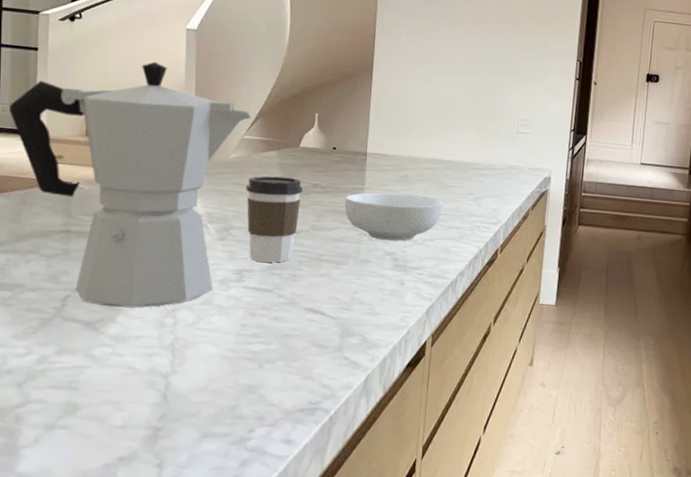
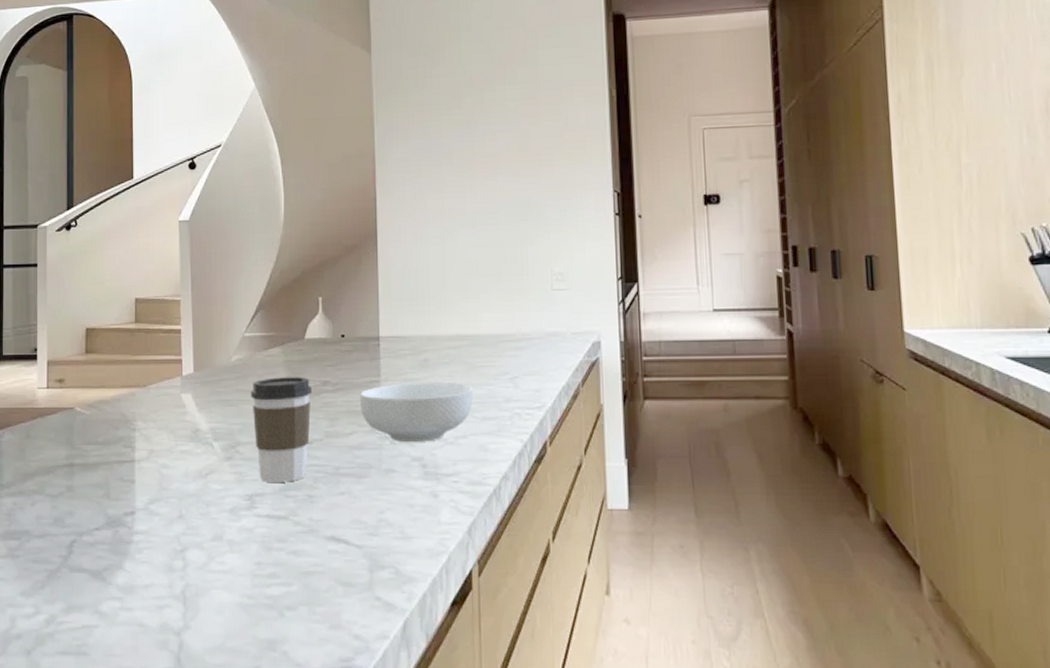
moka pot: present [9,61,252,308] -> none [12,262,252,551]

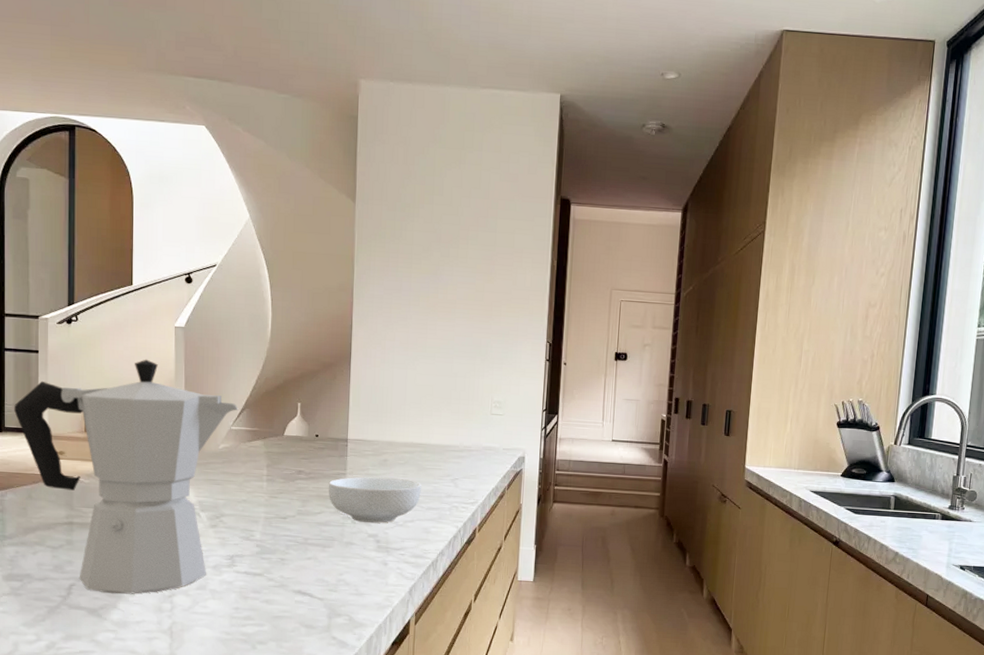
moka pot: none [12,262,252,551] -> present [14,359,238,594]
coffee cup: present [250,377,313,482] -> none [234,464,289,548]

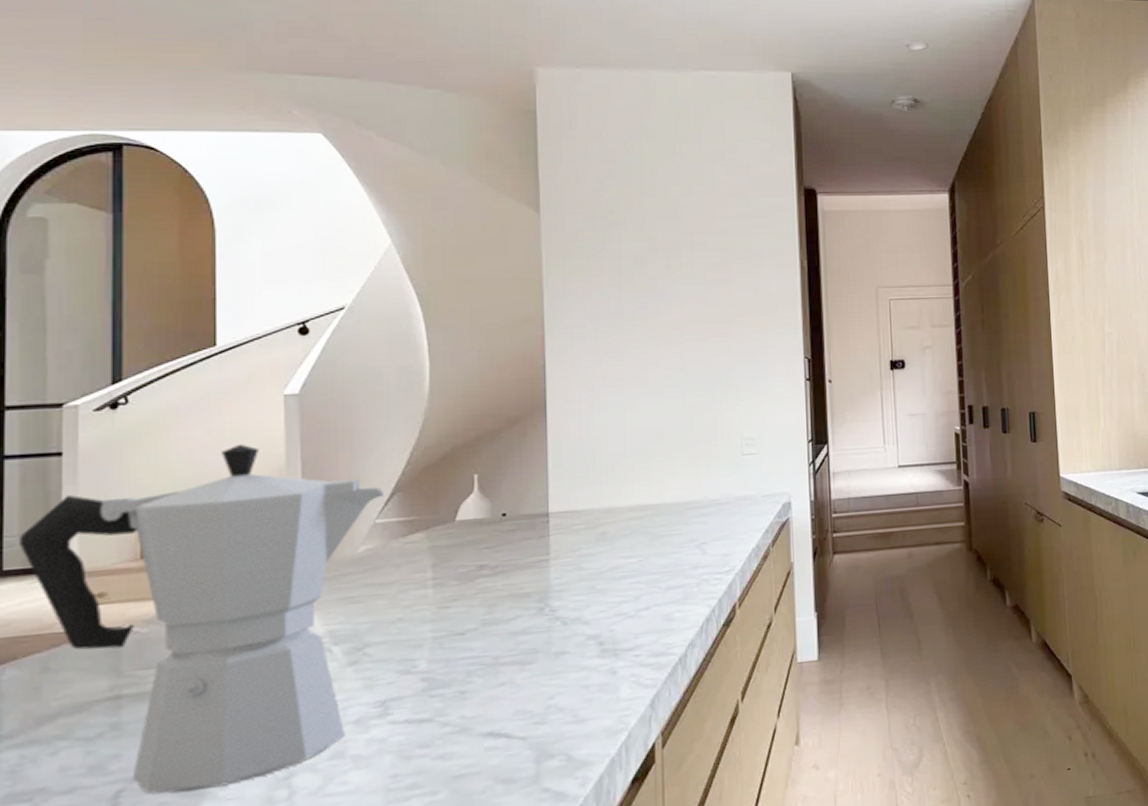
cereal bowl: present [328,476,421,523] -> none [524,553,657,622]

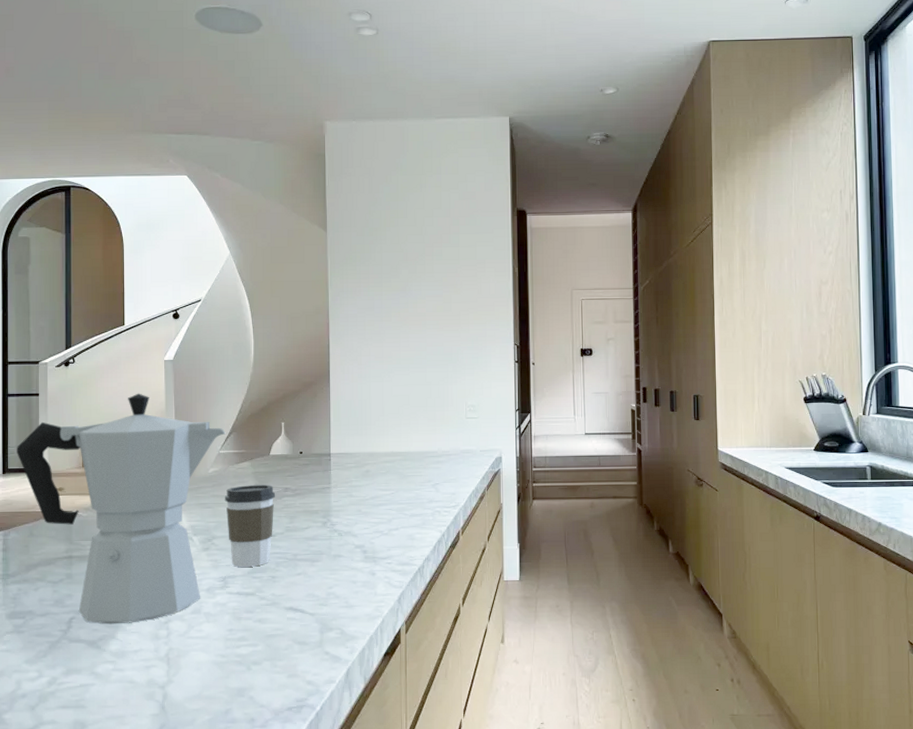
coffee cup: none [383,563,466,684] -> present [224,485,276,567]

